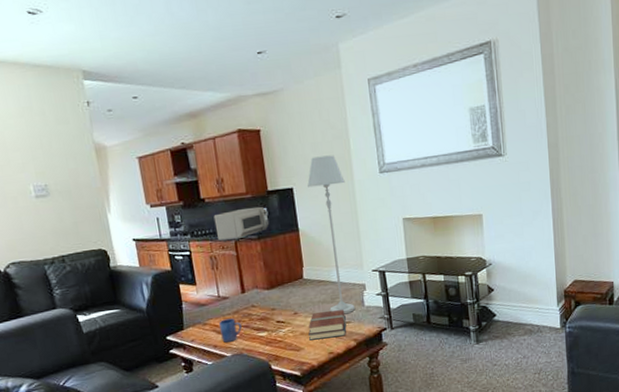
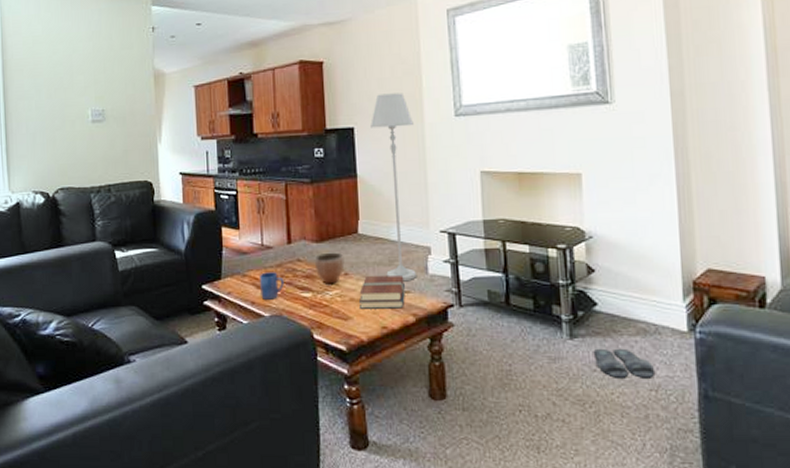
microwave: present [213,206,270,242] -> none [265,146,325,184]
decorative bowl: none [266,295,294,325] -> present [314,252,345,286]
slippers: none [494,345,537,368] -> present [593,348,654,378]

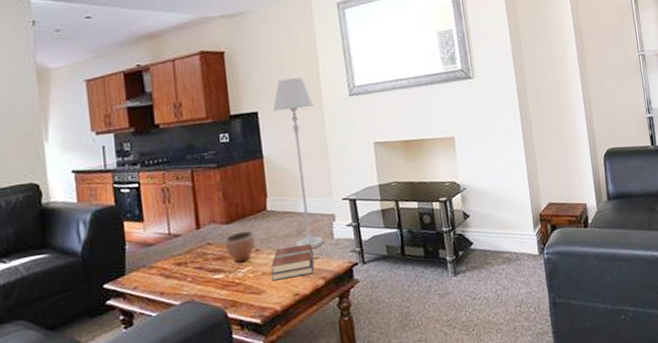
mug: present [260,272,284,300] -> none [168,259,195,289]
slippers: present [593,348,654,378] -> none [472,276,518,302]

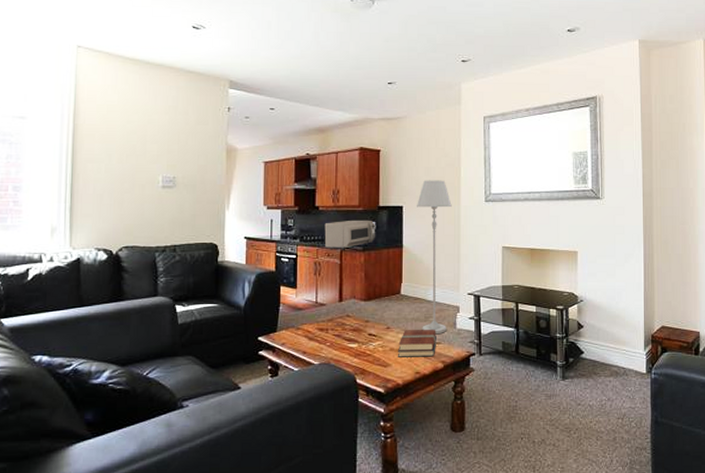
microwave: none [168,132,231,172] -> present [324,220,376,250]
decorative bowl: present [224,230,256,264] -> none [361,309,387,338]

